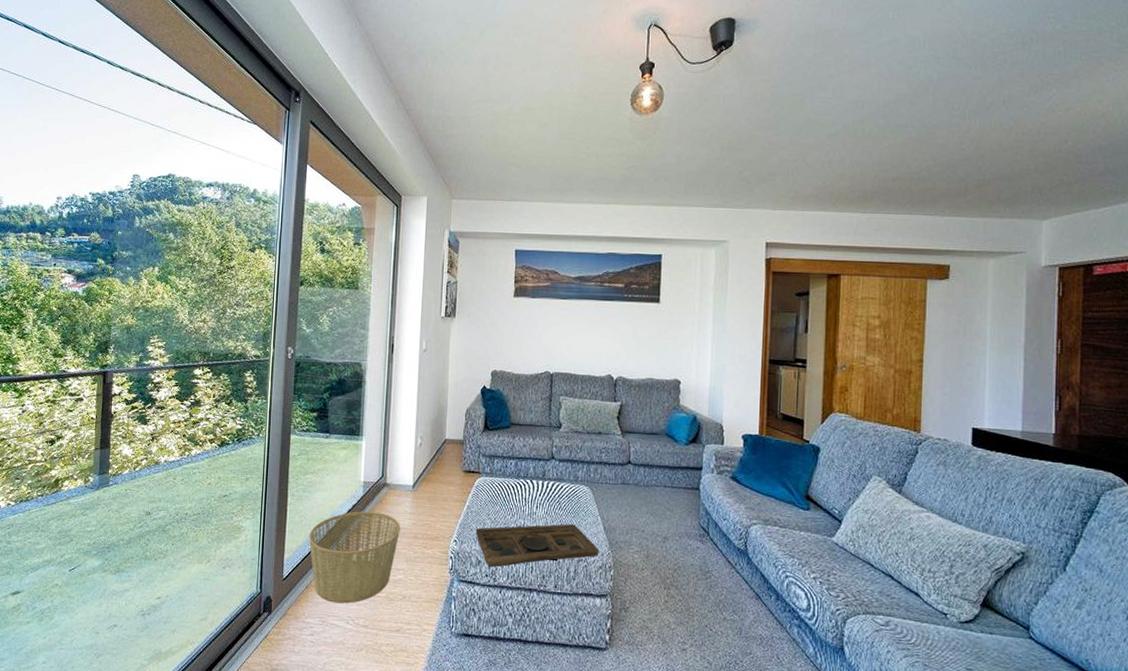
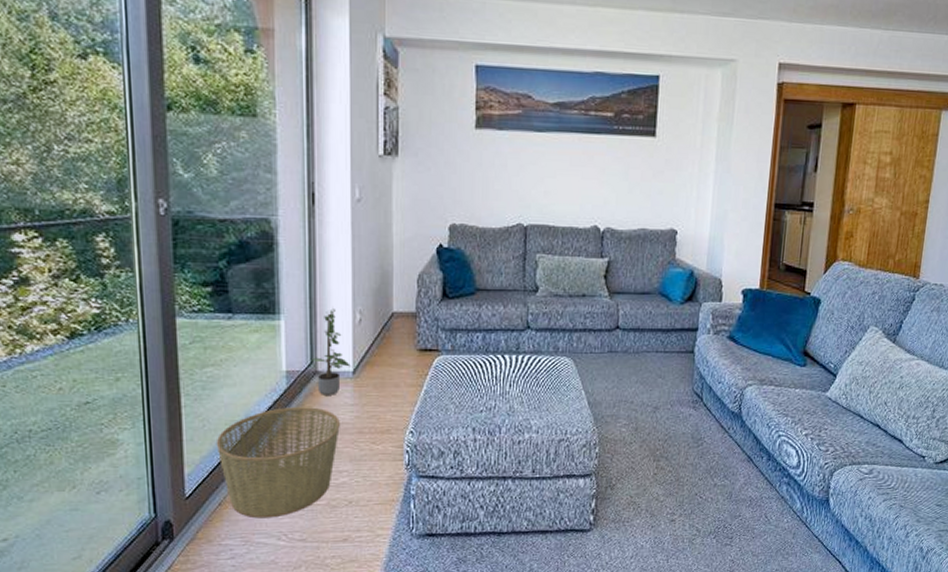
potted plant: none [383,432,411,504] -> present [312,307,350,395]
decorative tray: present [475,524,600,568] -> none [436,401,583,459]

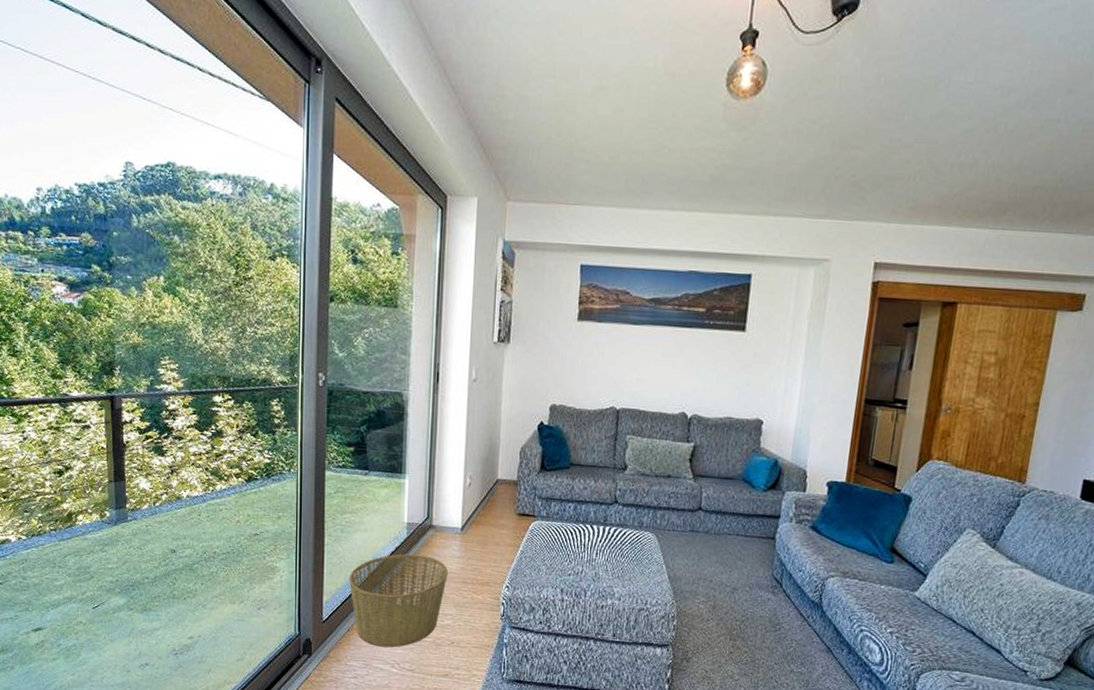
potted plant: present [312,307,350,395] -> none [428,471,460,547]

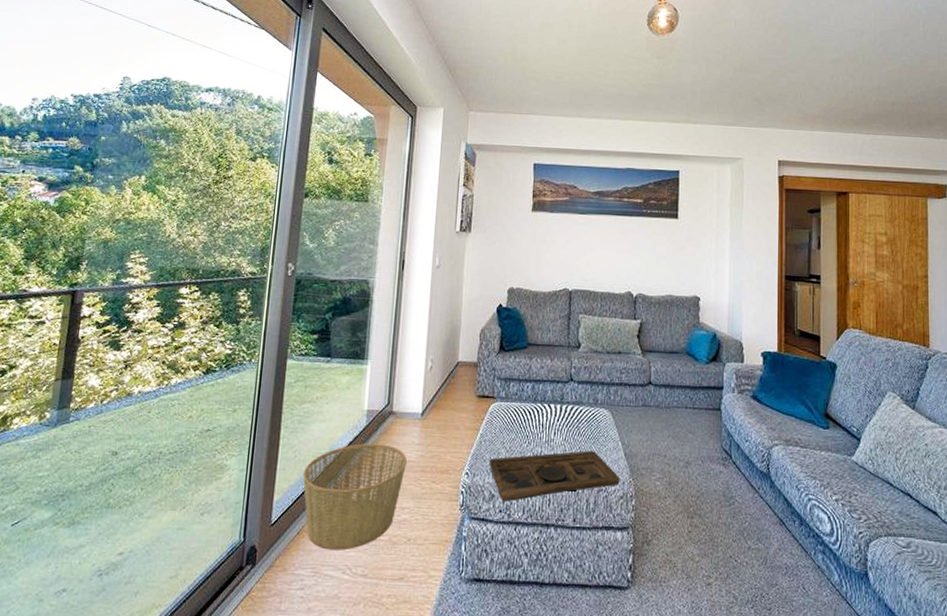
decorative tray: none [529,571,663,615] -> present [489,451,620,502]

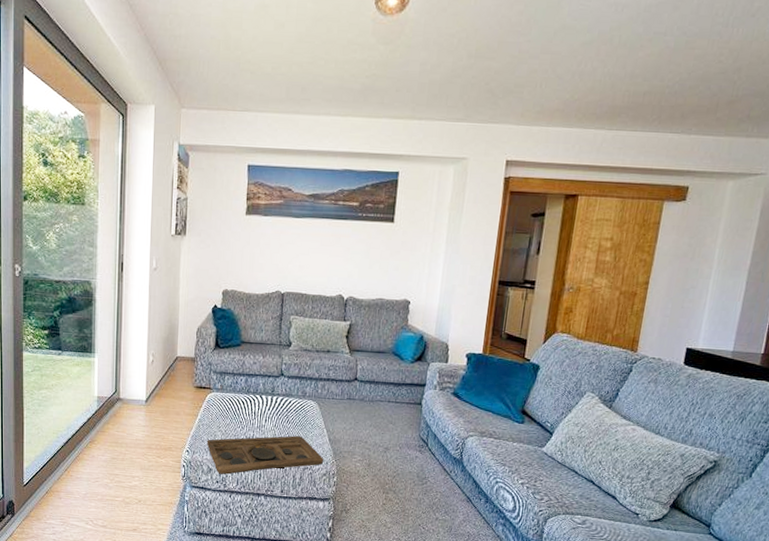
basket: present [302,443,408,550] -> none [46,424,136,507]

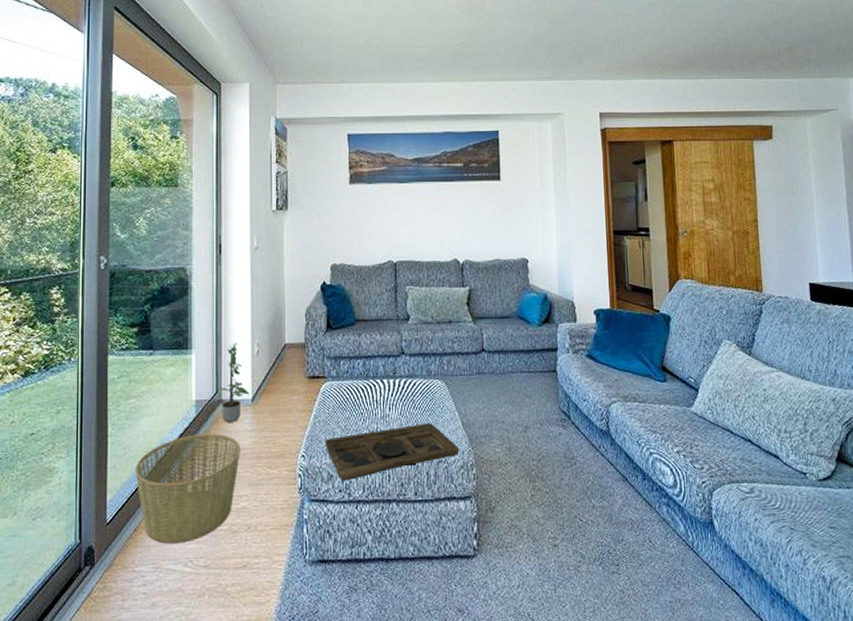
basket: none [46,424,136,507] -> present [134,433,242,544]
potted plant: none [116,350,144,417] -> present [217,341,250,422]

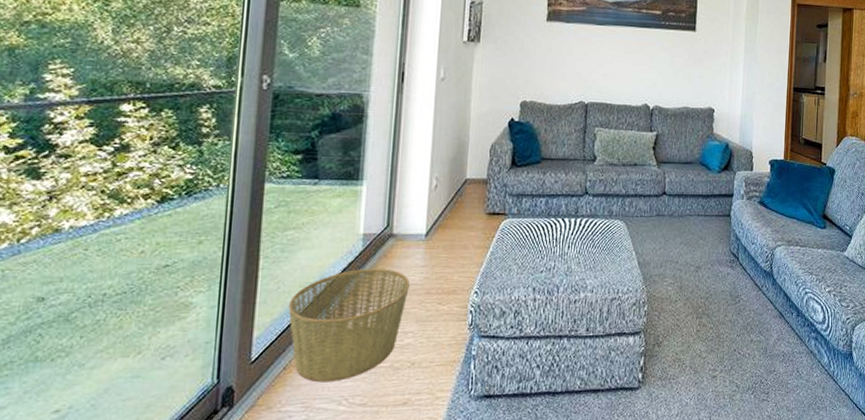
potted plant: present [217,341,250,422] -> none [388,174,424,257]
decorative tray: present [324,423,460,482] -> none [499,262,634,318]

